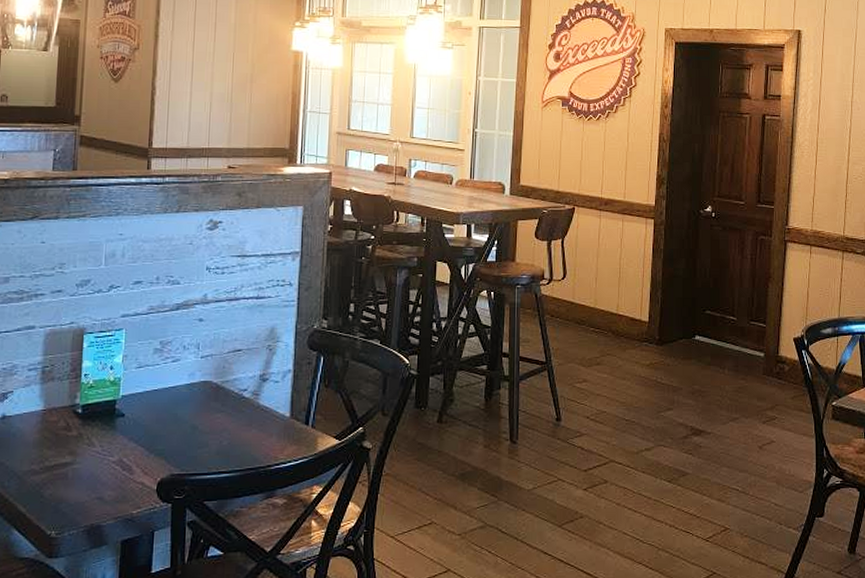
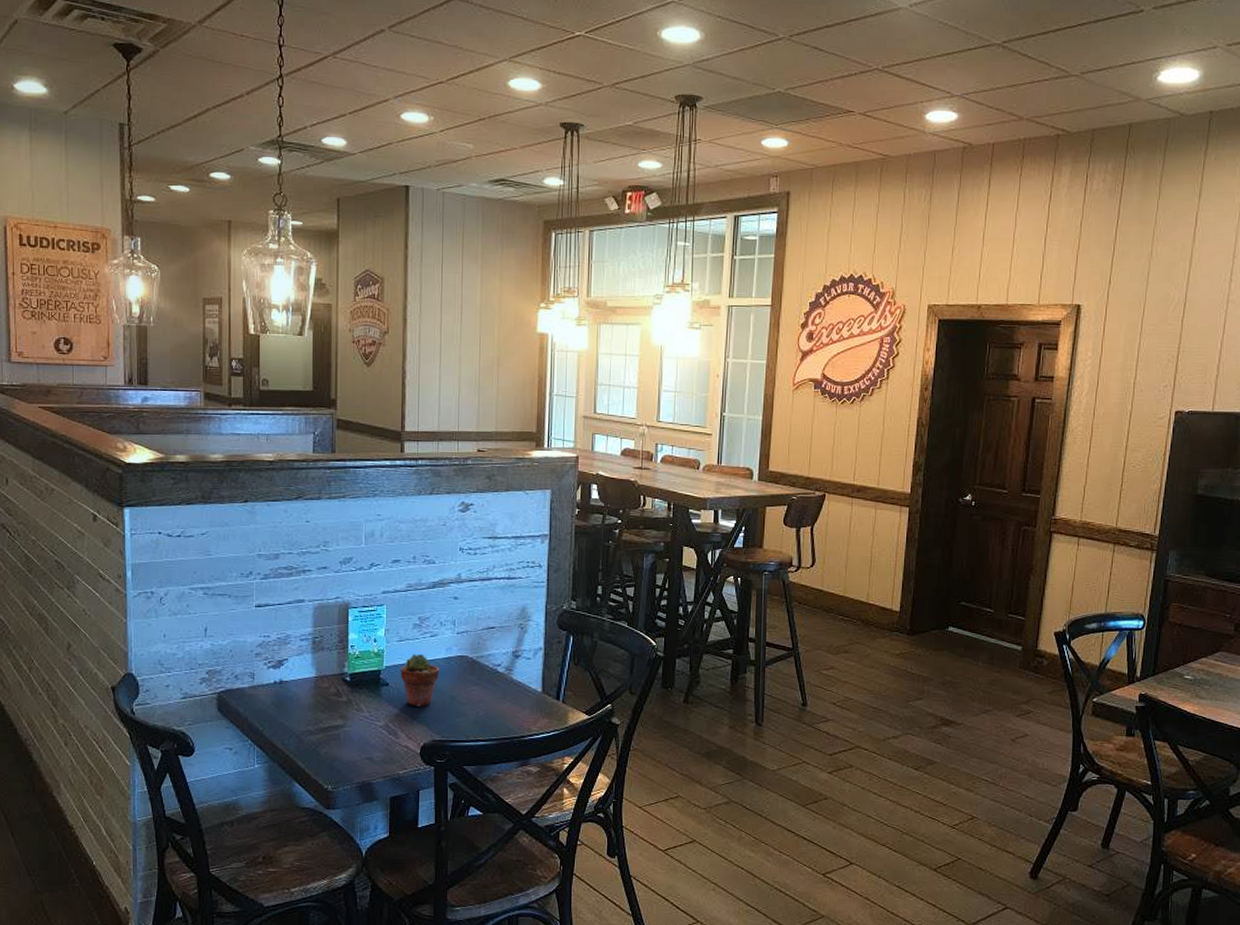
potted succulent: none [137,381,181,439] -> present [400,654,440,707]

